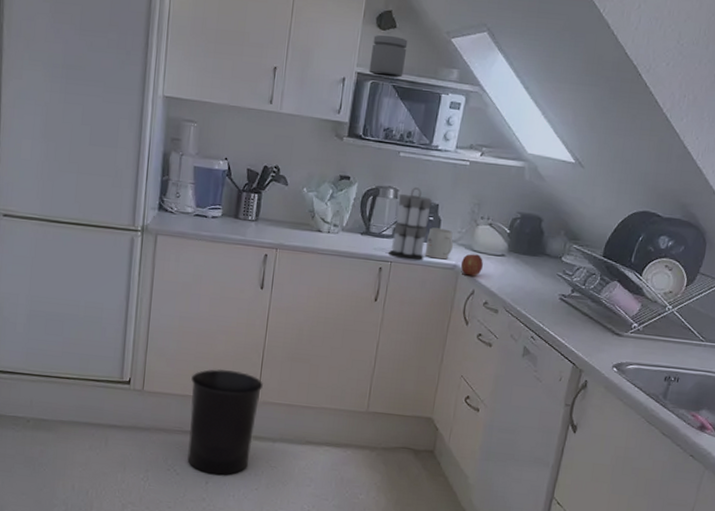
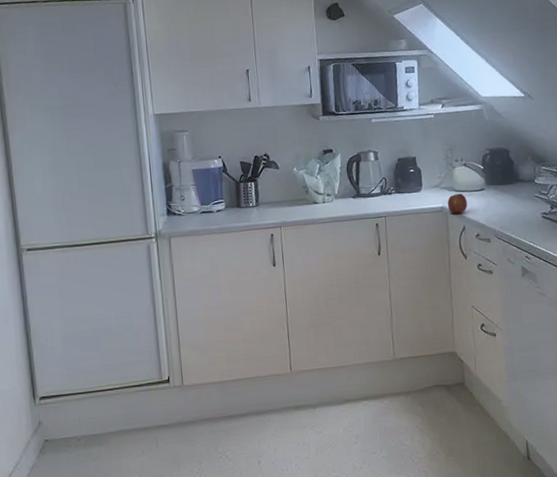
waste bin: present [187,368,263,476] -> none [226,347,295,454]
jar: present [369,34,408,78] -> none [327,23,359,59]
spice rack: present [387,187,432,262] -> none [379,146,414,213]
mug: present [424,227,453,260] -> none [412,177,437,206]

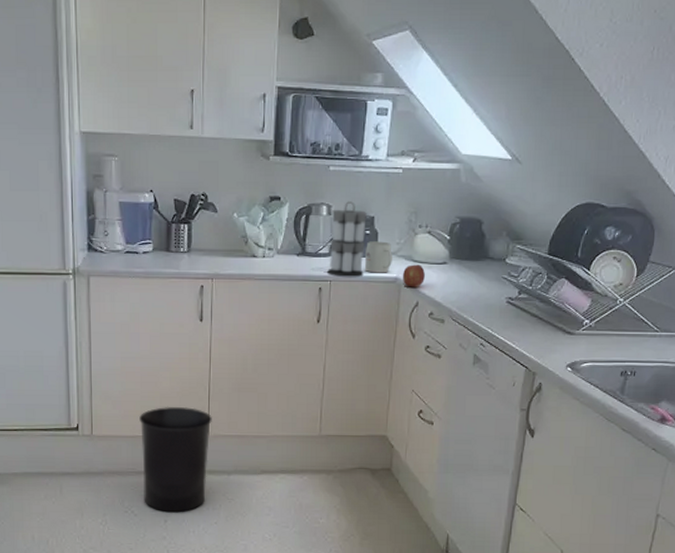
waste bin: none [226,347,295,454] -> present [139,406,212,513]
spice rack: none [379,146,414,213] -> present [326,201,367,278]
mug: none [412,177,437,206] -> present [364,241,392,273]

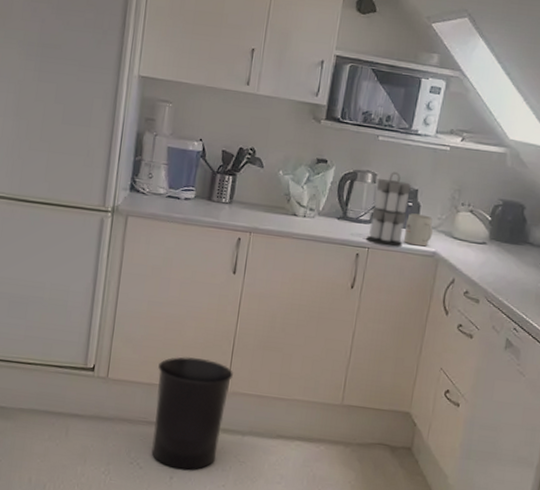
fruit: present [402,264,425,287] -> none [440,241,464,265]

